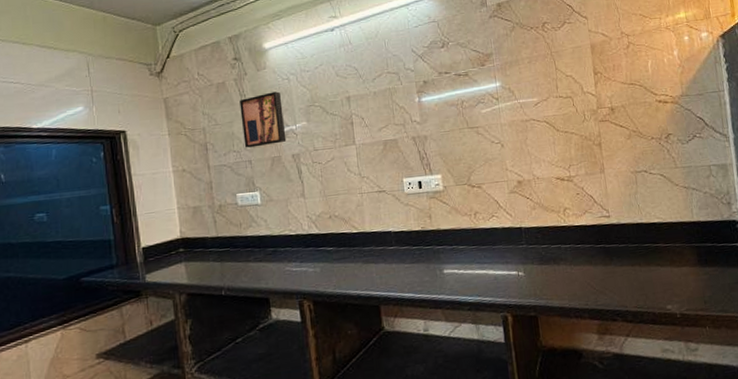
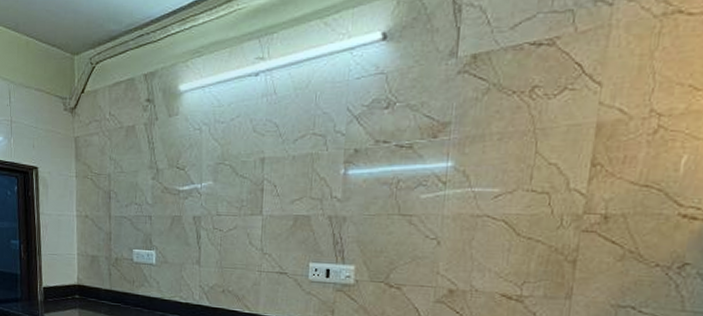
wall art: present [239,91,287,148] -> none [146,143,191,203]

